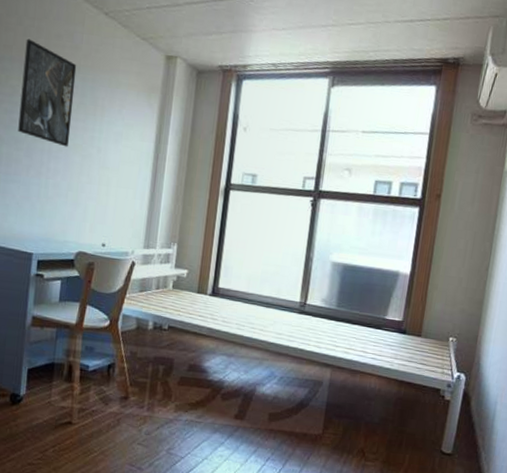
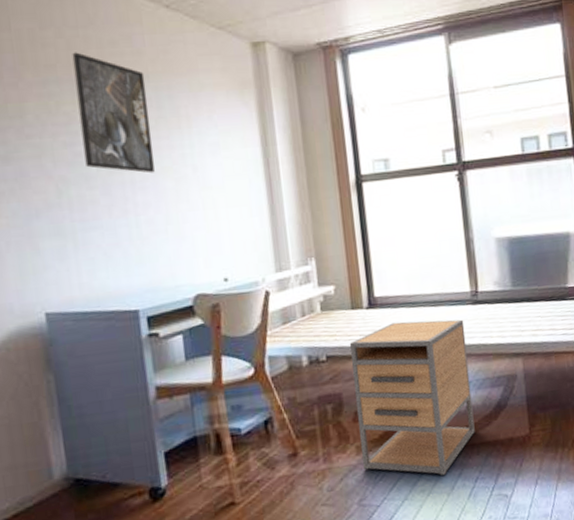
nightstand: none [177,312,288,448] -> present [349,319,475,475]

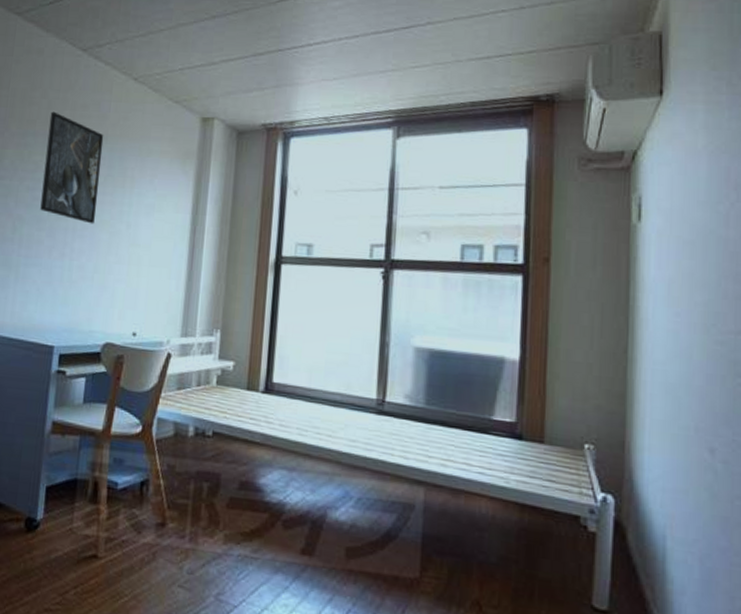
nightstand: present [349,319,475,475] -> none [227,413,364,595]

